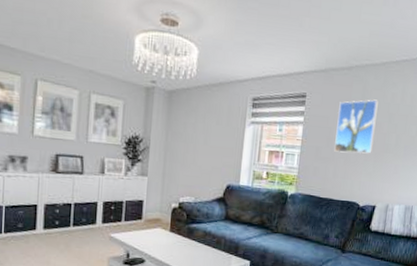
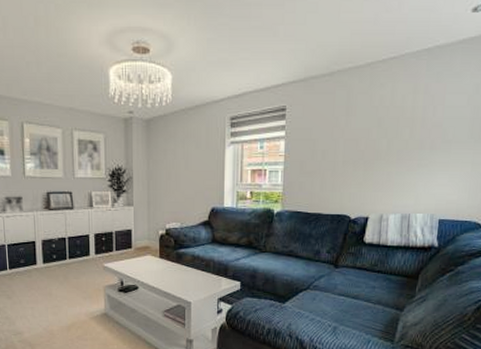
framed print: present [334,99,378,154] -> none [320,104,365,164]

